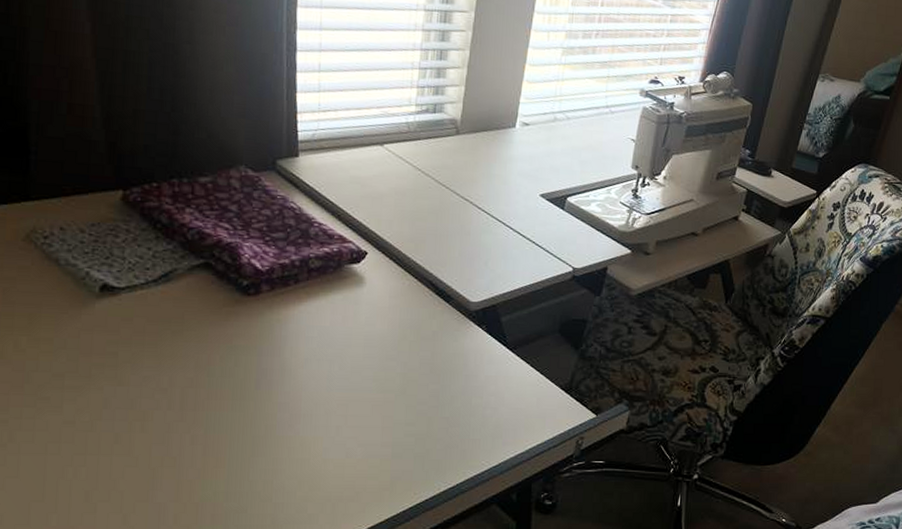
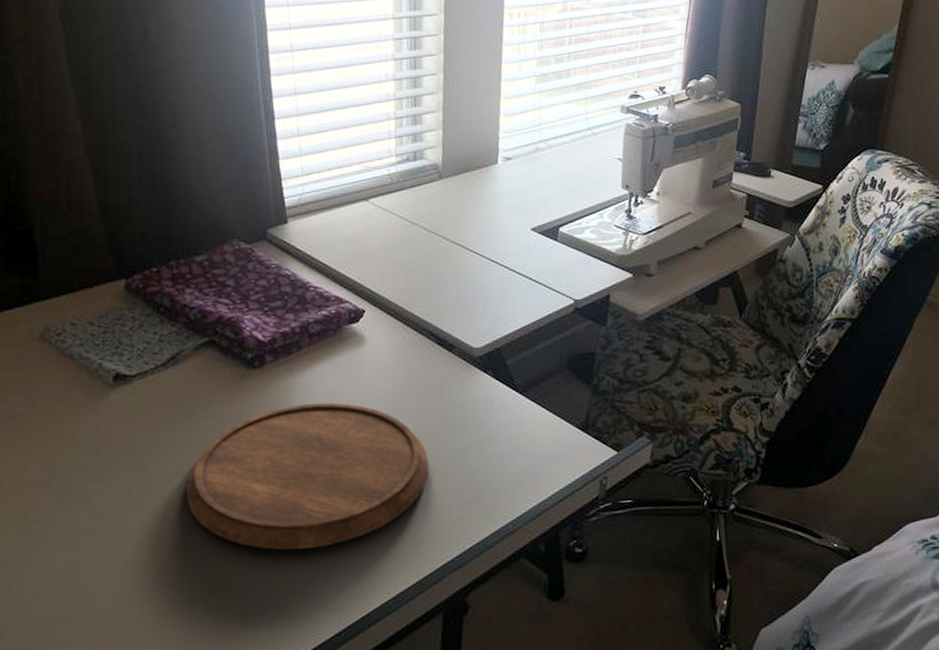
cutting board: none [165,336,414,476] -> present [185,402,429,551]

